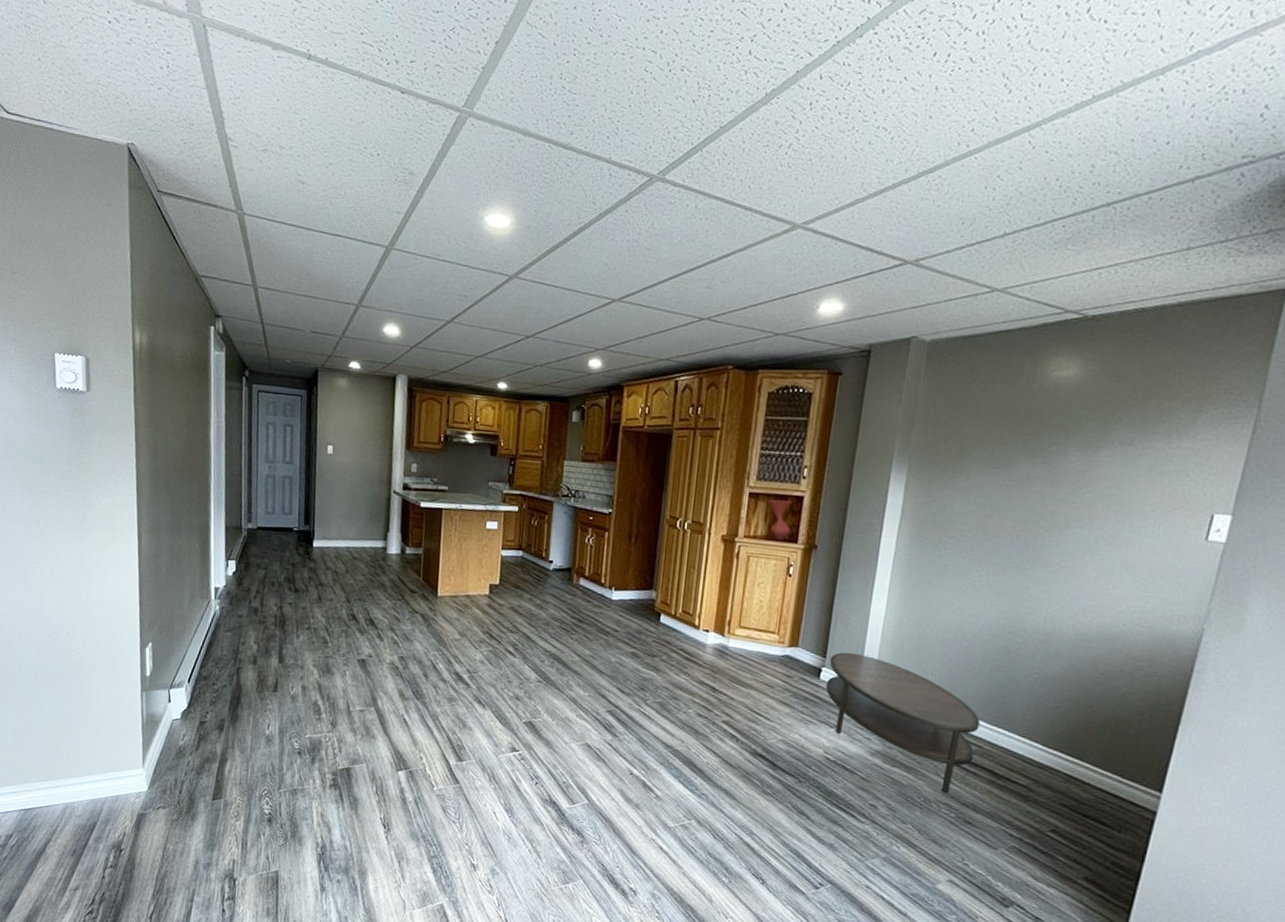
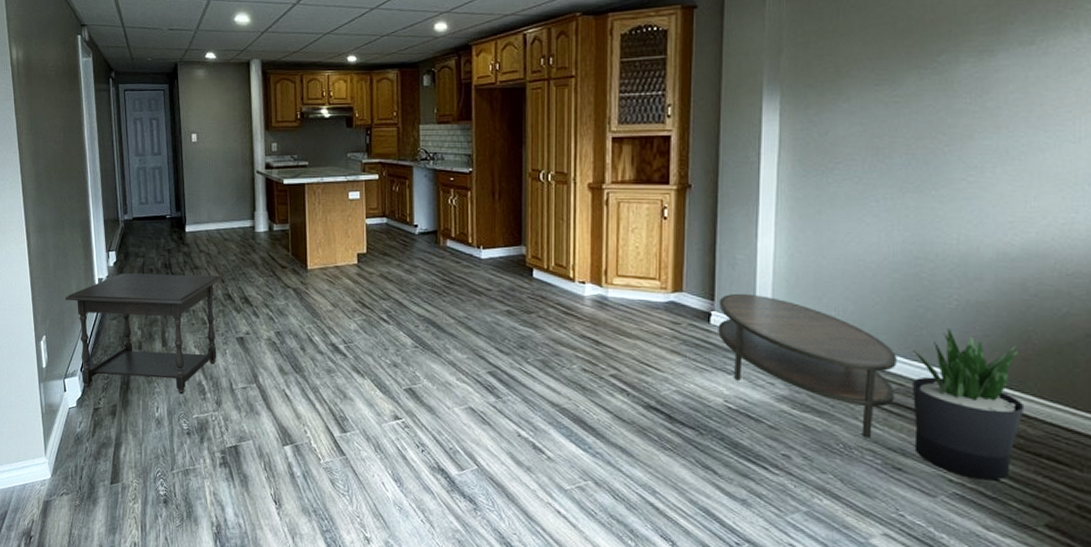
side table: none [176,583,348,713] -> present [65,273,222,394]
decorative vase: present [767,499,792,542] -> none [632,141,661,184]
planter: none [984,698,1082,837] -> present [911,328,1025,481]

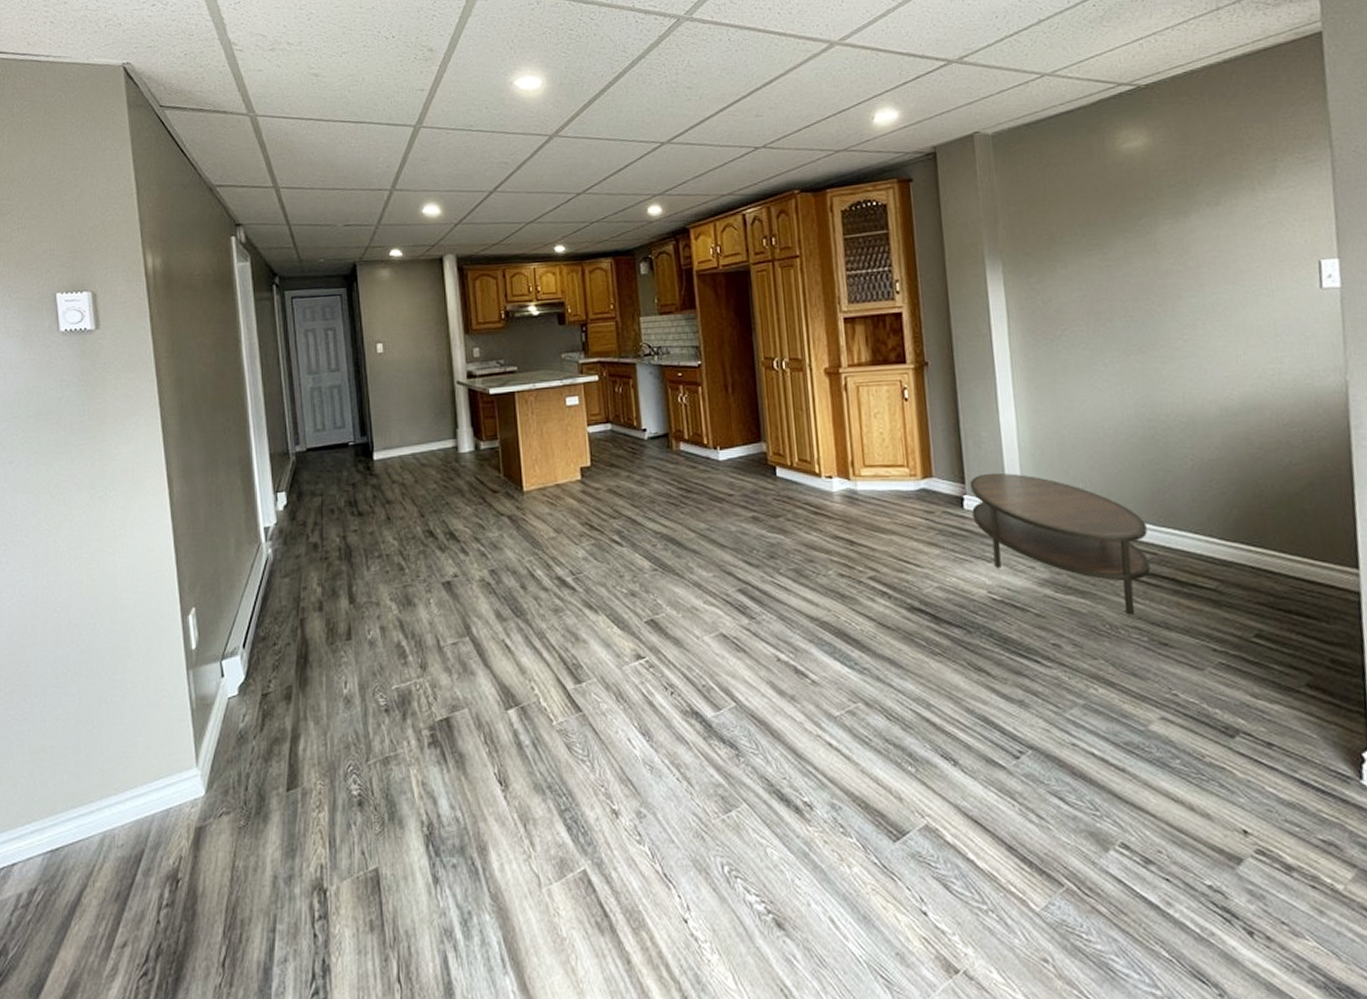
side table: present [65,273,222,394] -> none [221,509,422,668]
planter: present [911,328,1025,481] -> none [1160,489,1269,645]

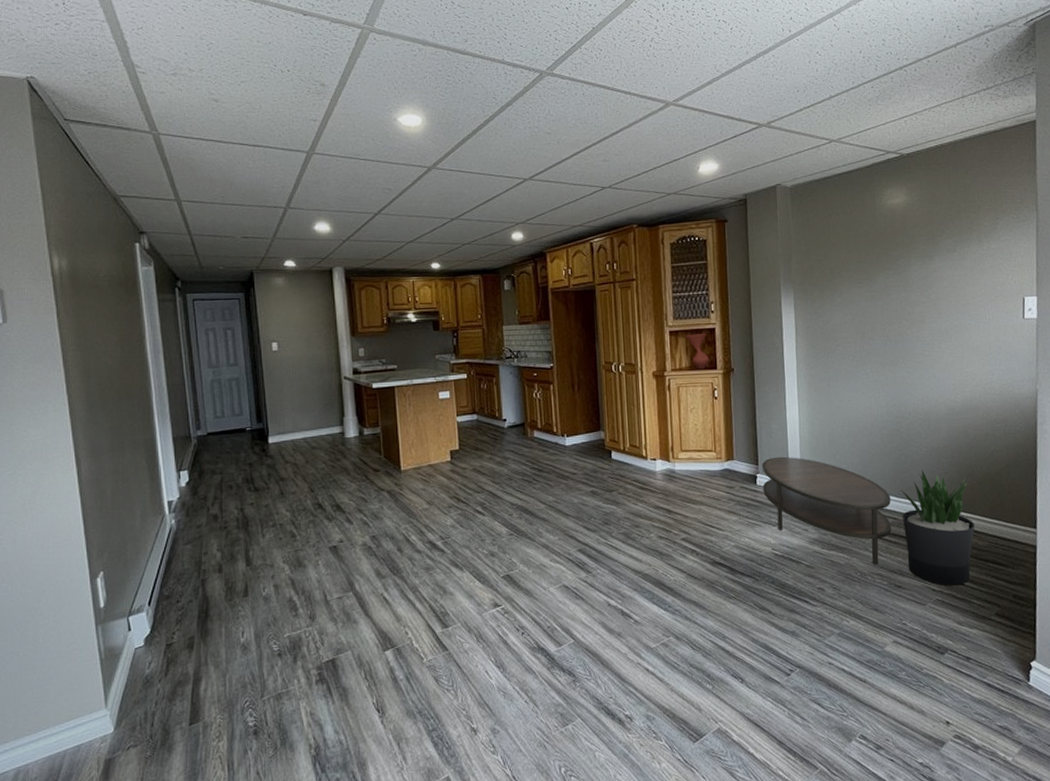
decorative vase: none [864,319,897,365] -> present [685,333,710,370]
planter: none [1160,489,1269,645] -> present [901,470,975,586]

